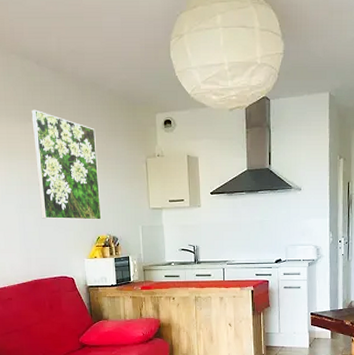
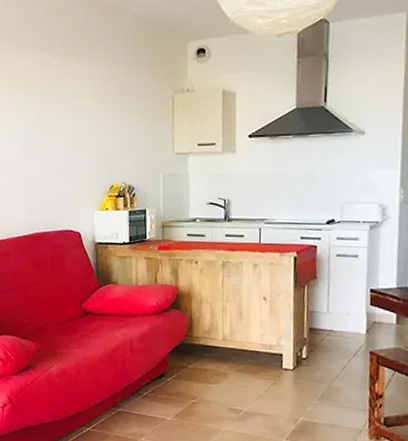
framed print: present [31,109,102,220] -> none [45,38,117,165]

